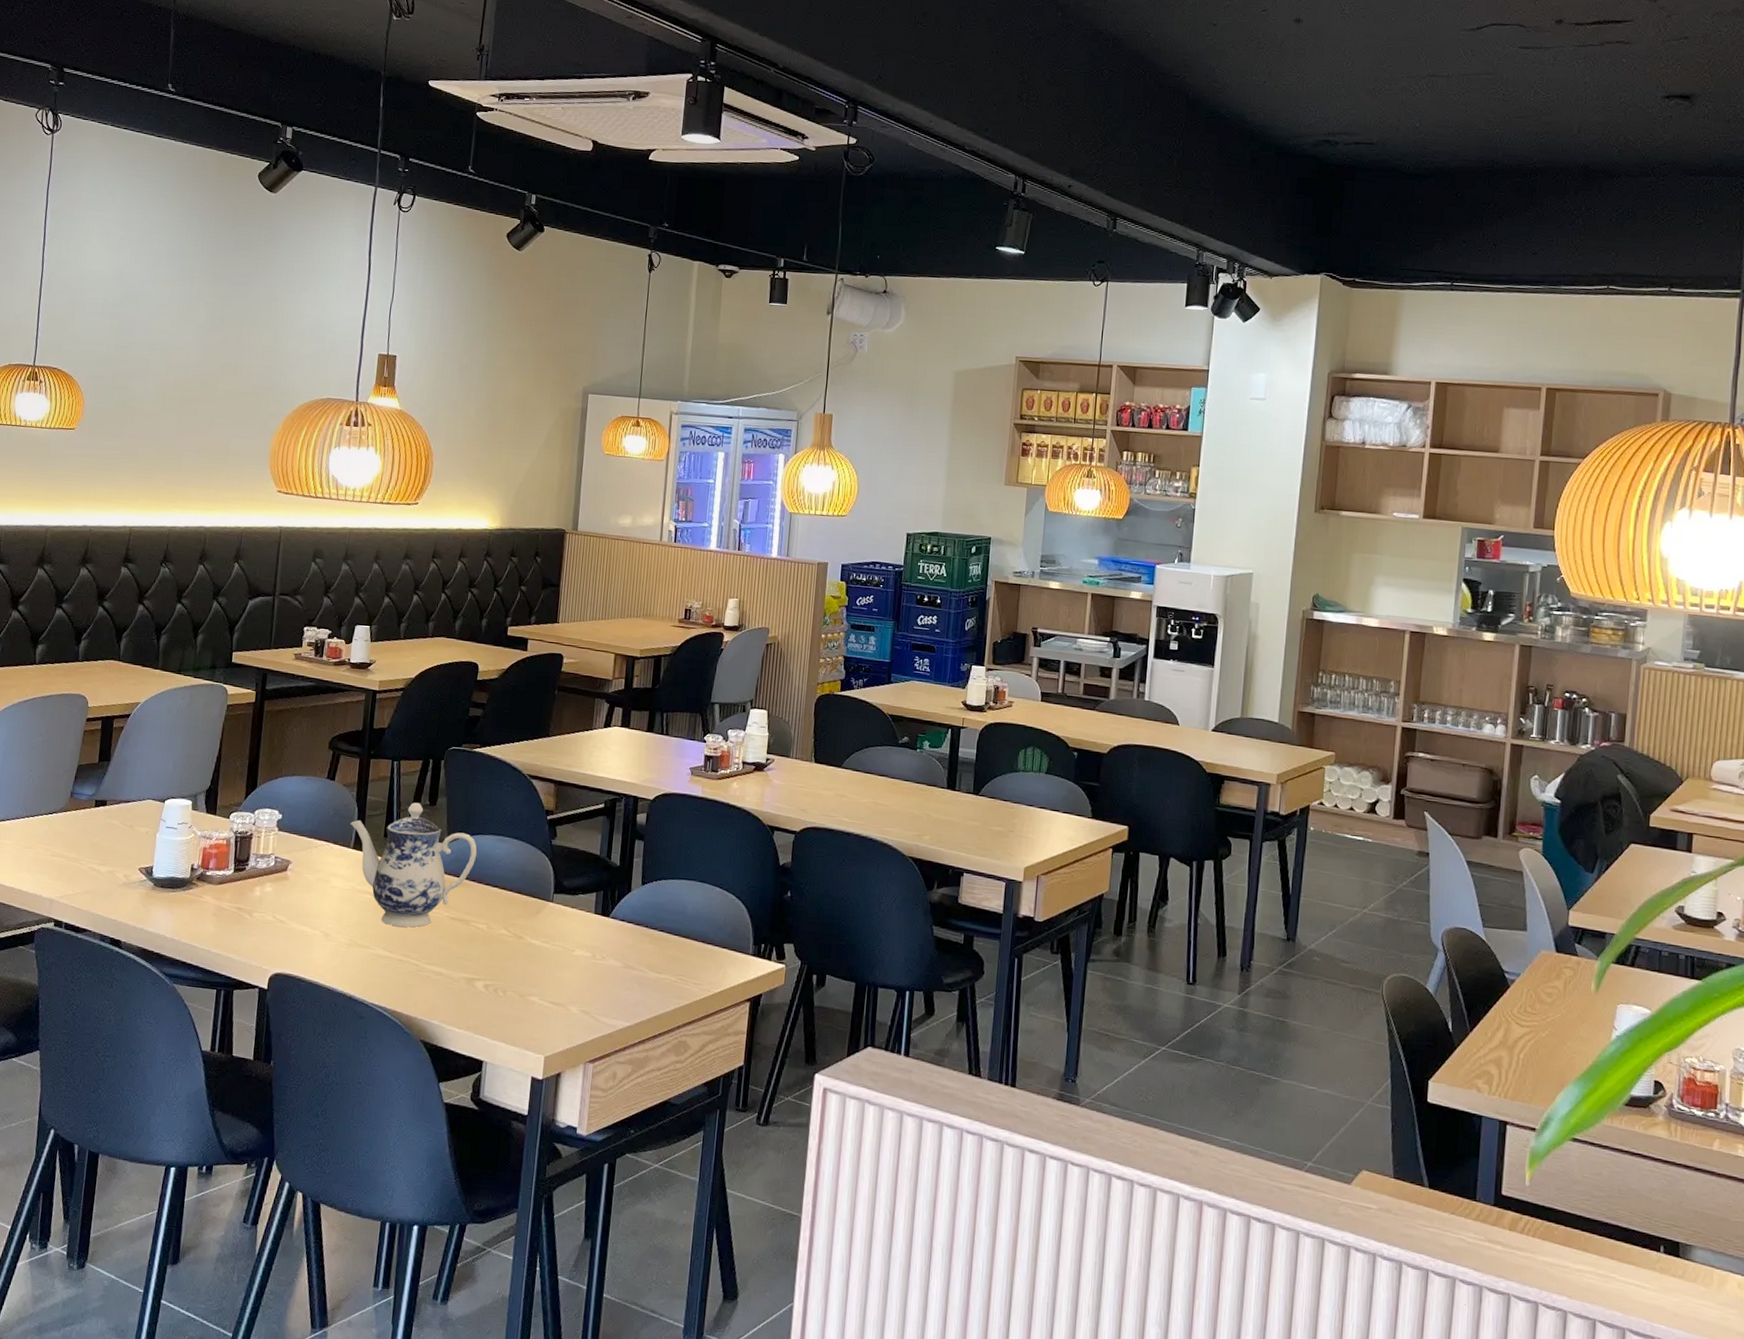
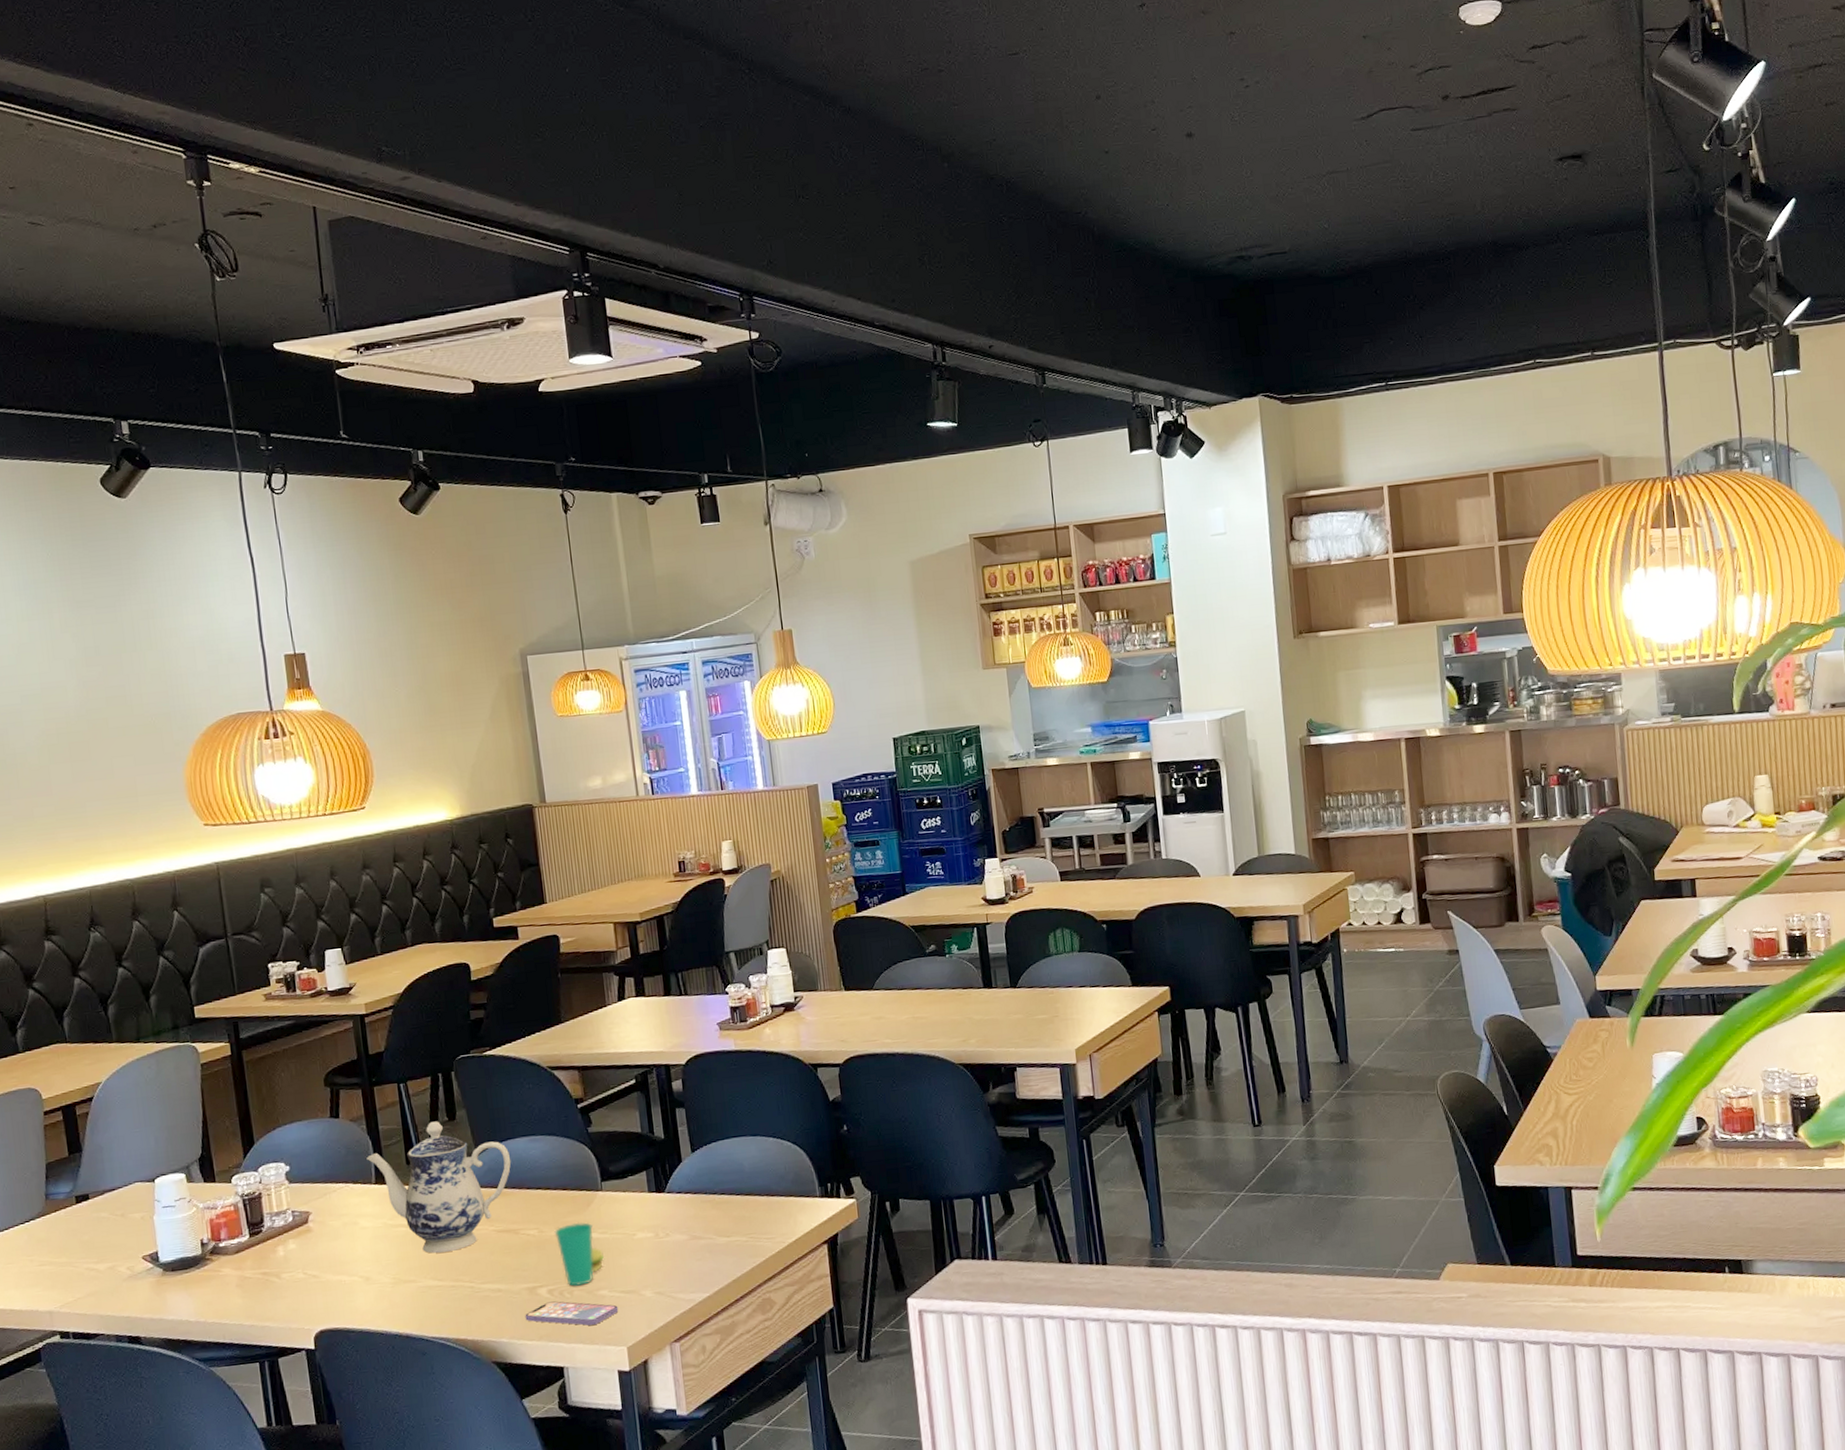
smartphone: none [458,996,545,1028] -> present [525,1301,619,1326]
cup: none [501,926,542,988] -> present [554,1222,604,1286]

